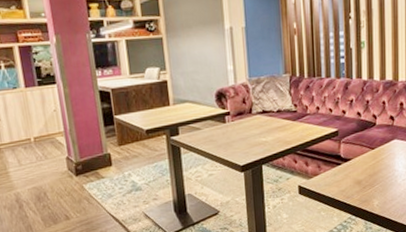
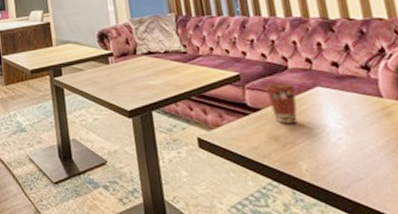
coffee cup: none [356,136,379,171] -> present [264,82,297,125]

